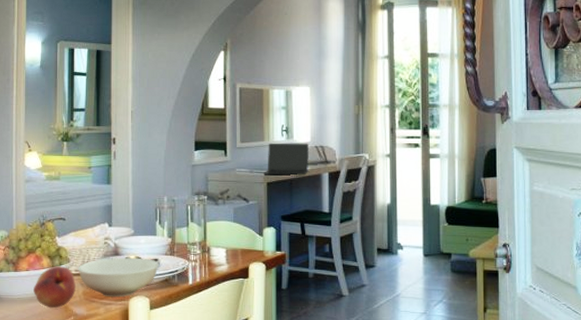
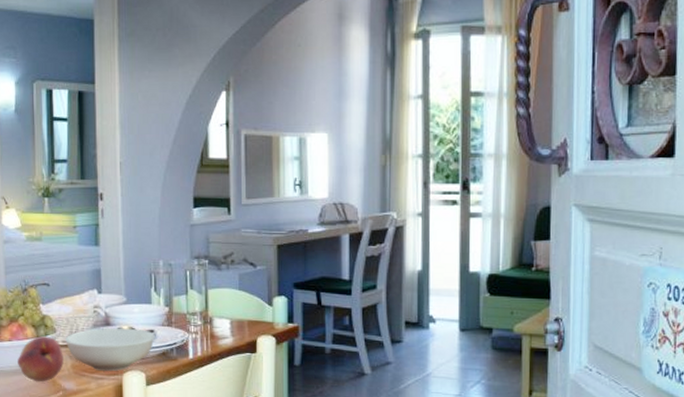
laptop: present [263,143,308,176] -> none [273,199,326,237]

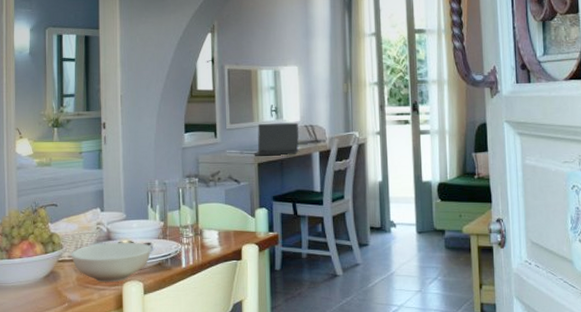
fruit: present [18,336,64,382] -> none [27,253,69,295]
laptop: none [273,199,326,237] -> present [254,122,299,156]

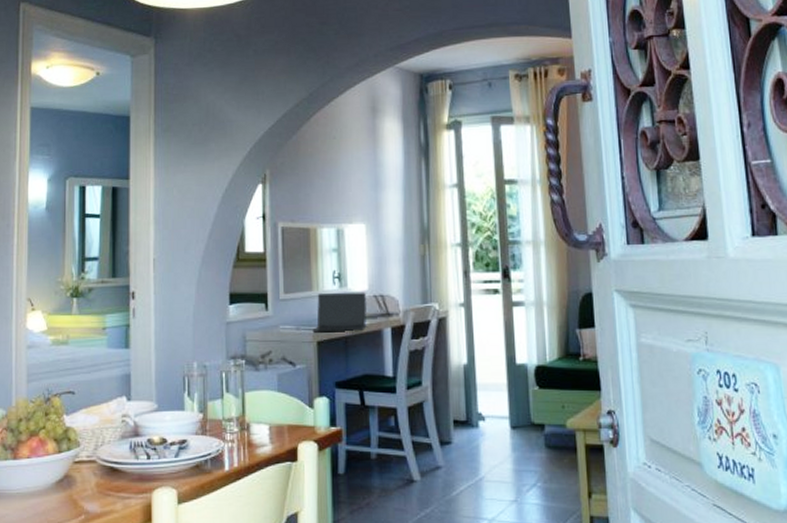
bowl: present [71,242,153,282] -> none [90,438,189,488]

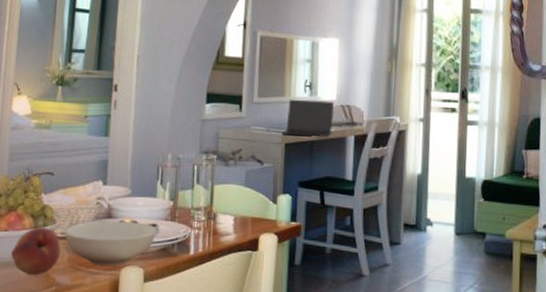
fruit: none [36,452,87,505] -> present [11,227,61,276]
bowl: none [90,438,189,488] -> present [64,220,158,266]

